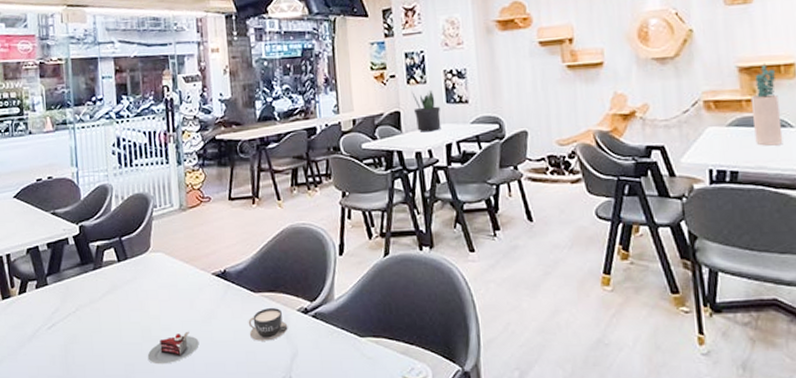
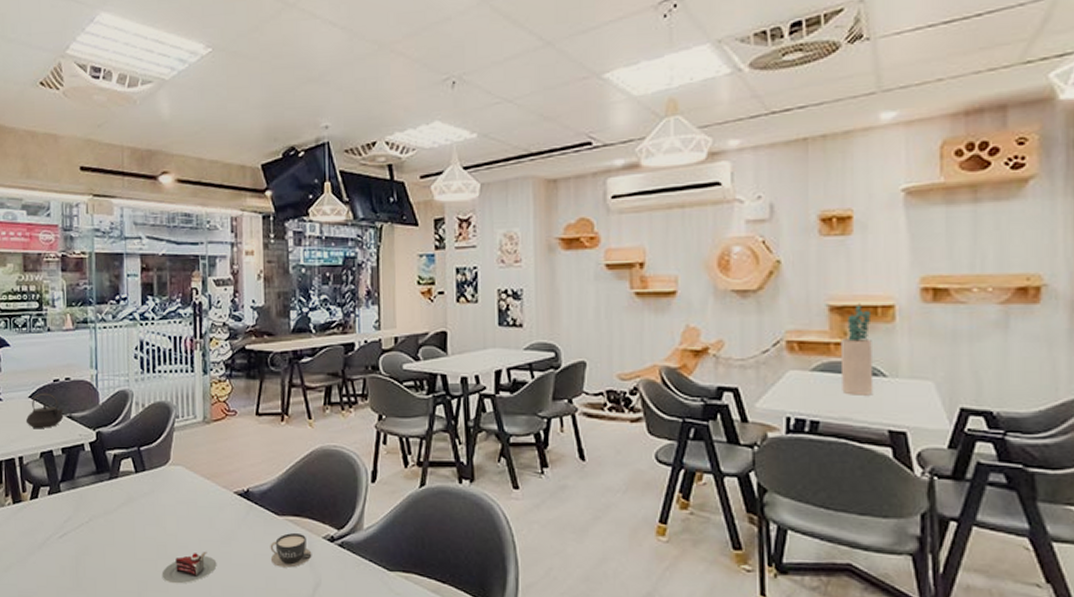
teapot: none [11,192,48,226] -> present [25,393,64,428]
planter: present [411,89,441,132] -> none [461,310,491,356]

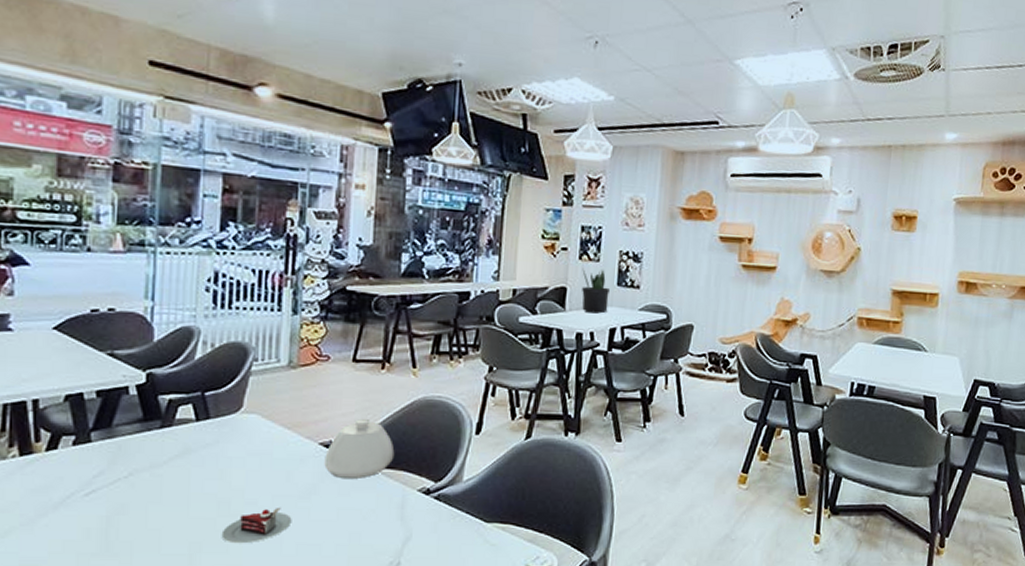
teapot: present [25,393,64,428] -> none [46,324,103,367]
sugar bowl: none [239,468,299,526] -> present [324,418,395,480]
teacup: present [270,533,312,568] -> none [356,486,405,522]
planter: none [461,310,491,356] -> present [582,269,610,314]
vase: present [840,303,874,395] -> none [894,289,922,367]

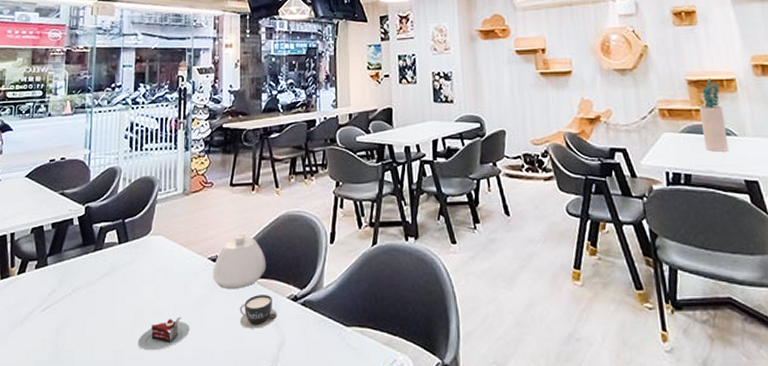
teacup: none [356,486,405,522] -> present [239,295,277,328]
planter: present [582,269,610,314] -> none [403,89,429,128]
vase: none [894,289,922,367] -> present [699,77,729,152]

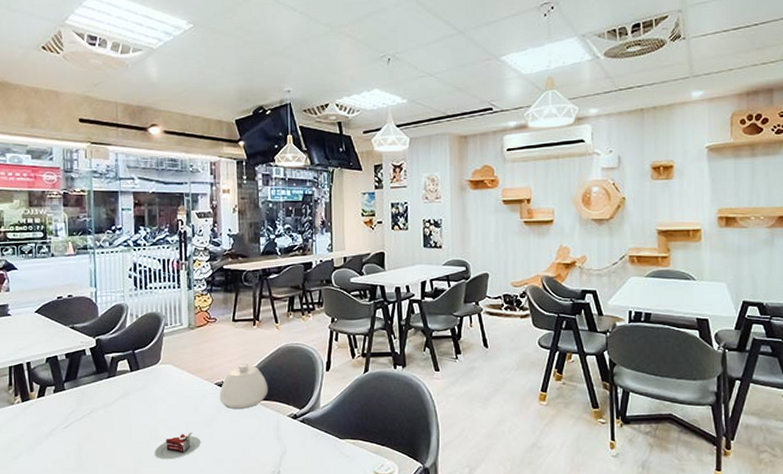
teacup: present [239,295,277,328] -> none [245,414,279,441]
vase: present [699,77,729,152] -> none [665,228,687,294]

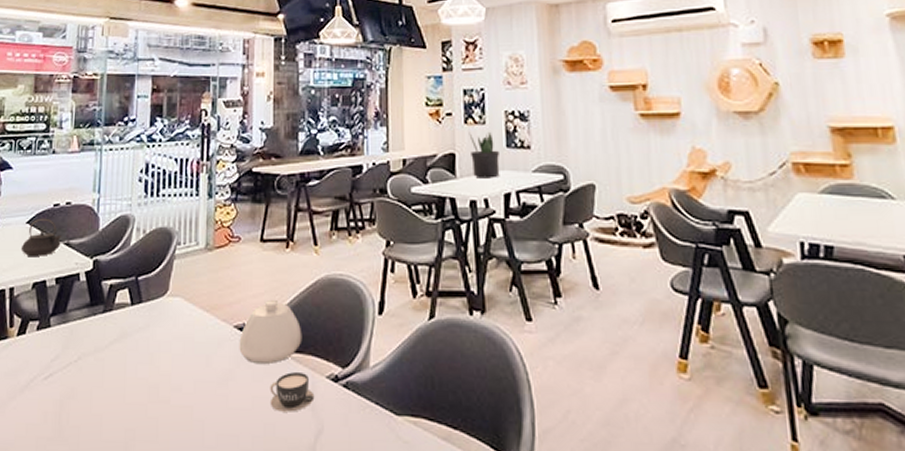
teapot: none [32,308,67,338] -> present [20,218,61,256]
cake slice: present [154,432,201,460] -> none [151,393,212,432]
teacup: none [245,414,279,441] -> present [270,372,315,412]
planter: none [395,235,418,271] -> present [469,131,500,179]

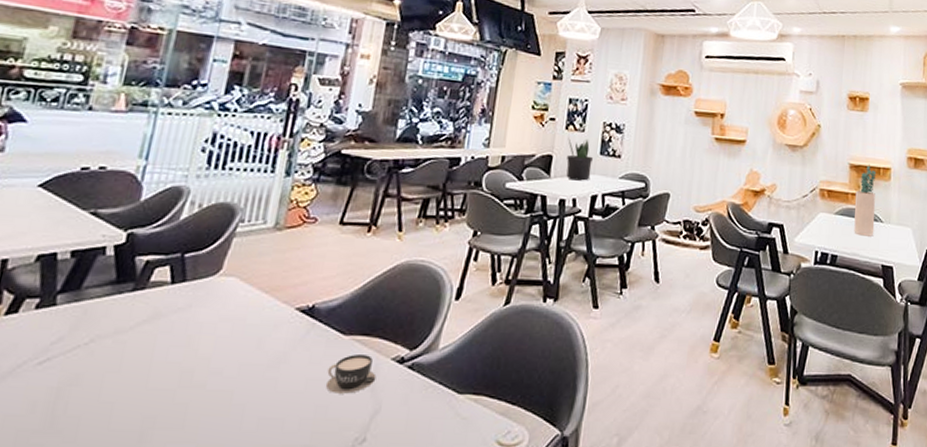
teapot: present [20,218,61,256] -> none [25,181,87,225]
sugar bowl: present [239,299,302,365] -> none [298,282,373,347]
vase: none [844,124,884,219] -> present [854,164,877,237]

